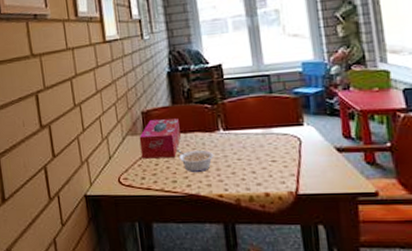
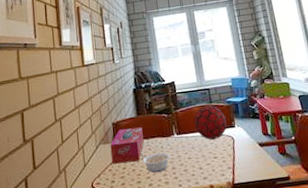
decorative orb: none [247,95,292,139] -> present [194,105,227,140]

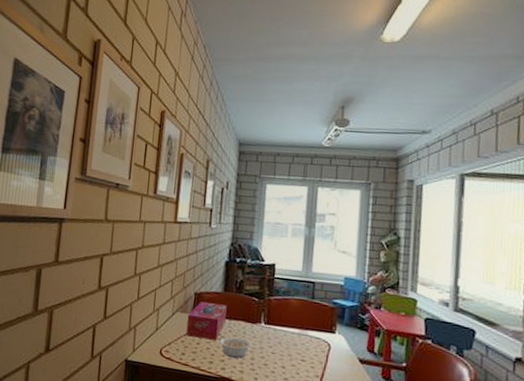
decorative orb: present [194,105,227,140] -> none [287,300,327,341]

